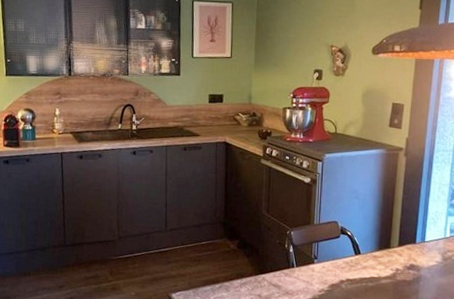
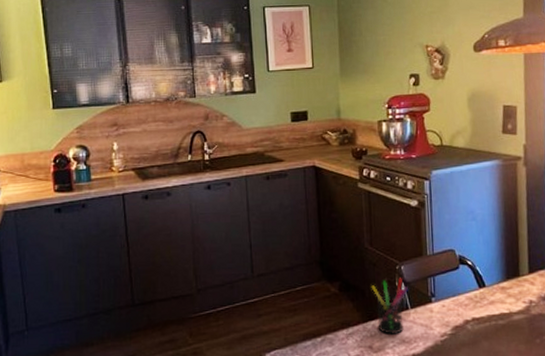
pen holder: none [264,241,296,287] -> present [371,278,409,335]

